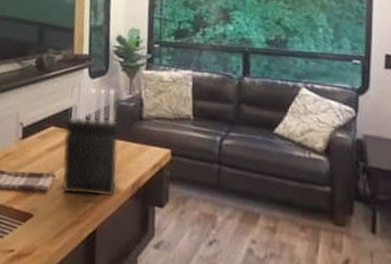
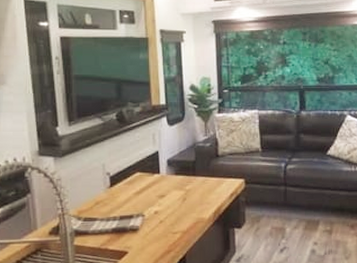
knife block: present [61,87,119,197] -> none [149,133,201,229]

